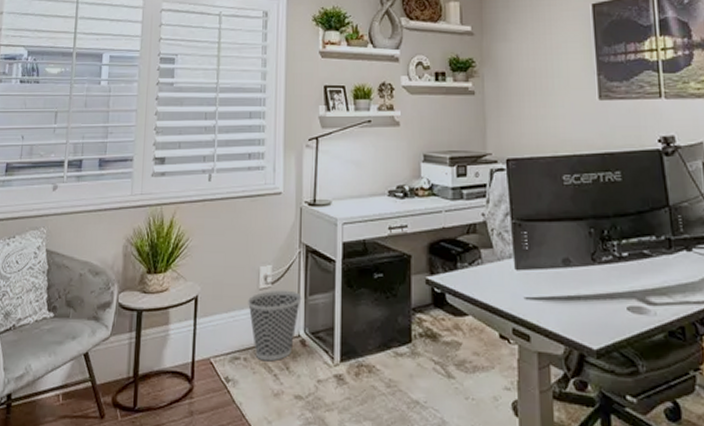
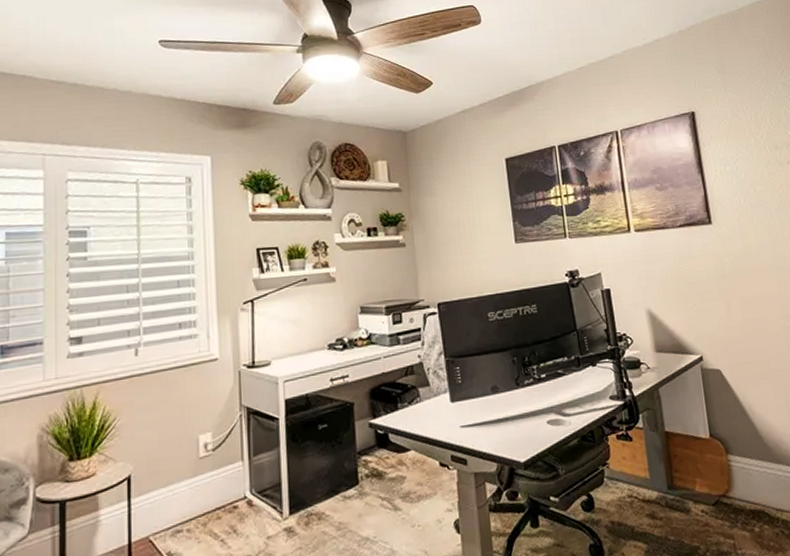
wastebasket: present [248,290,302,362] -> none [188,454,246,529]

